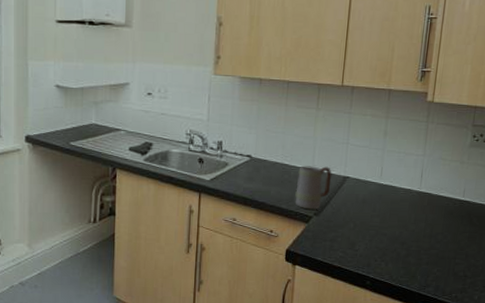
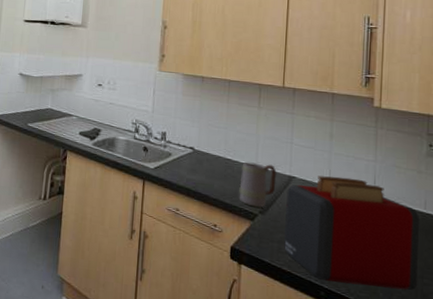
toaster: none [336,173,459,272] -> present [284,175,420,290]

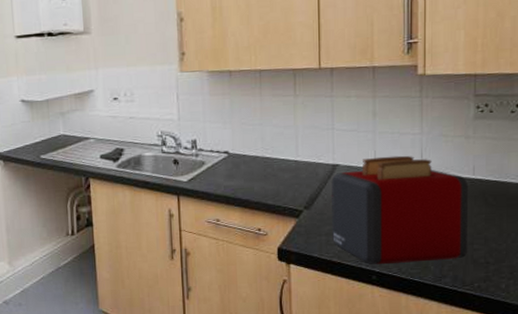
mug: present [239,161,277,208] -> none [281,155,320,204]

